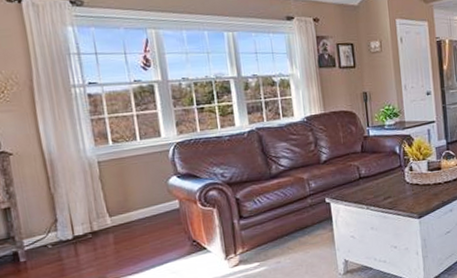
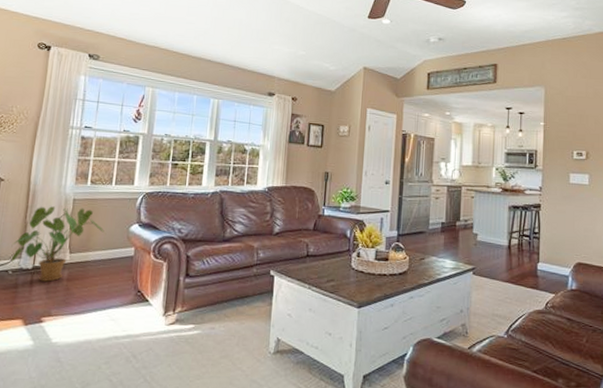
house plant: none [42,169,141,249] -> present [12,206,104,282]

